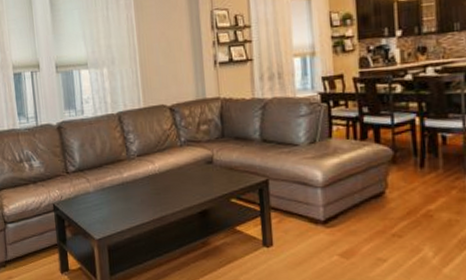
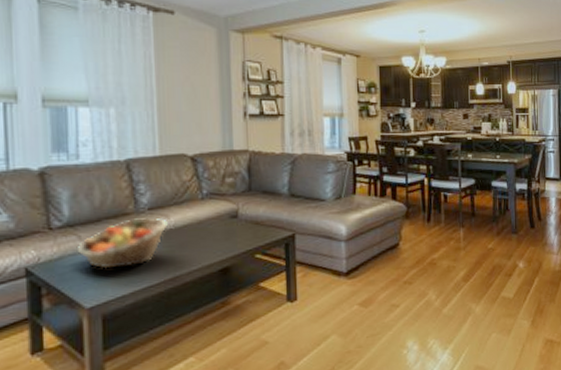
fruit basket: none [87,164,154,207] -> present [78,218,168,269]

